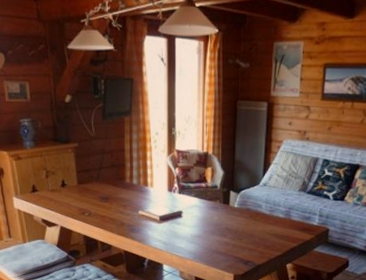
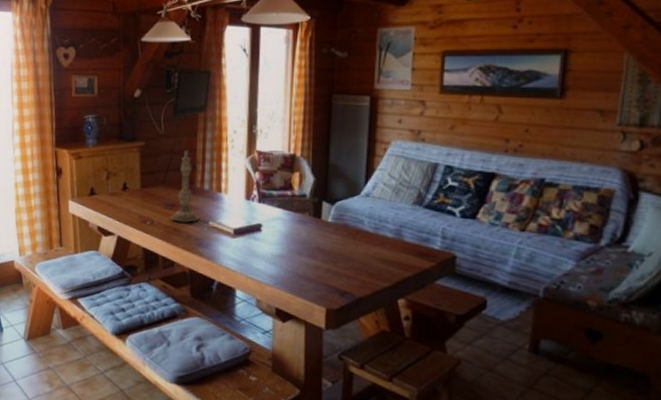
candlestick: none [105,150,131,212] -> present [170,149,200,223]

